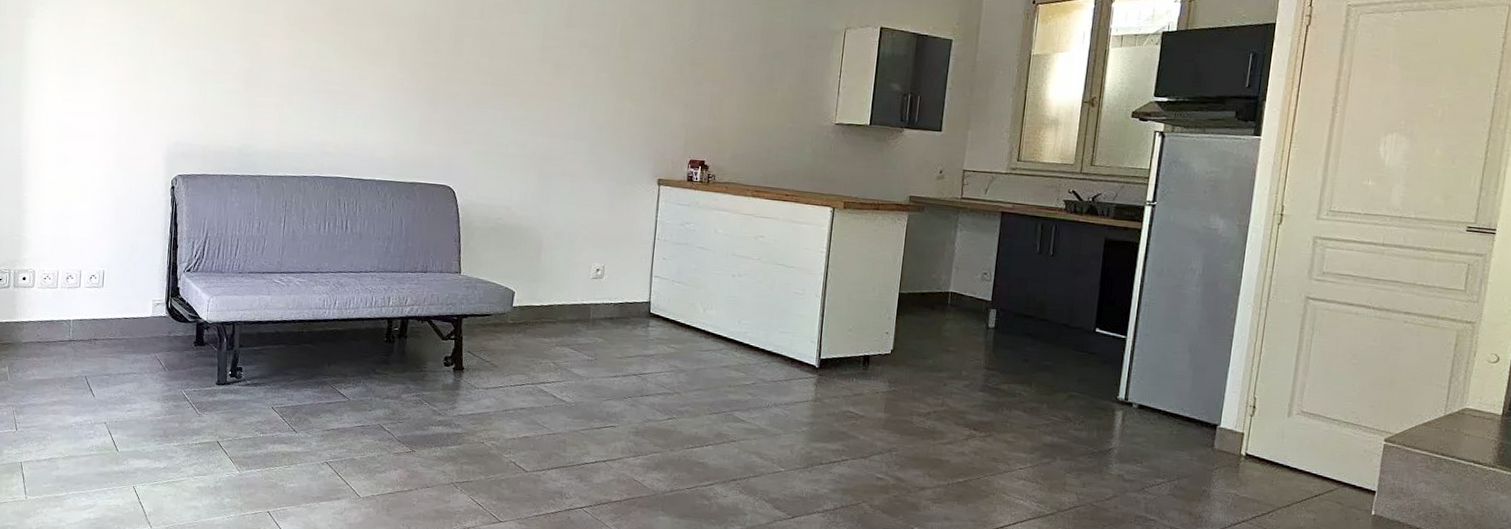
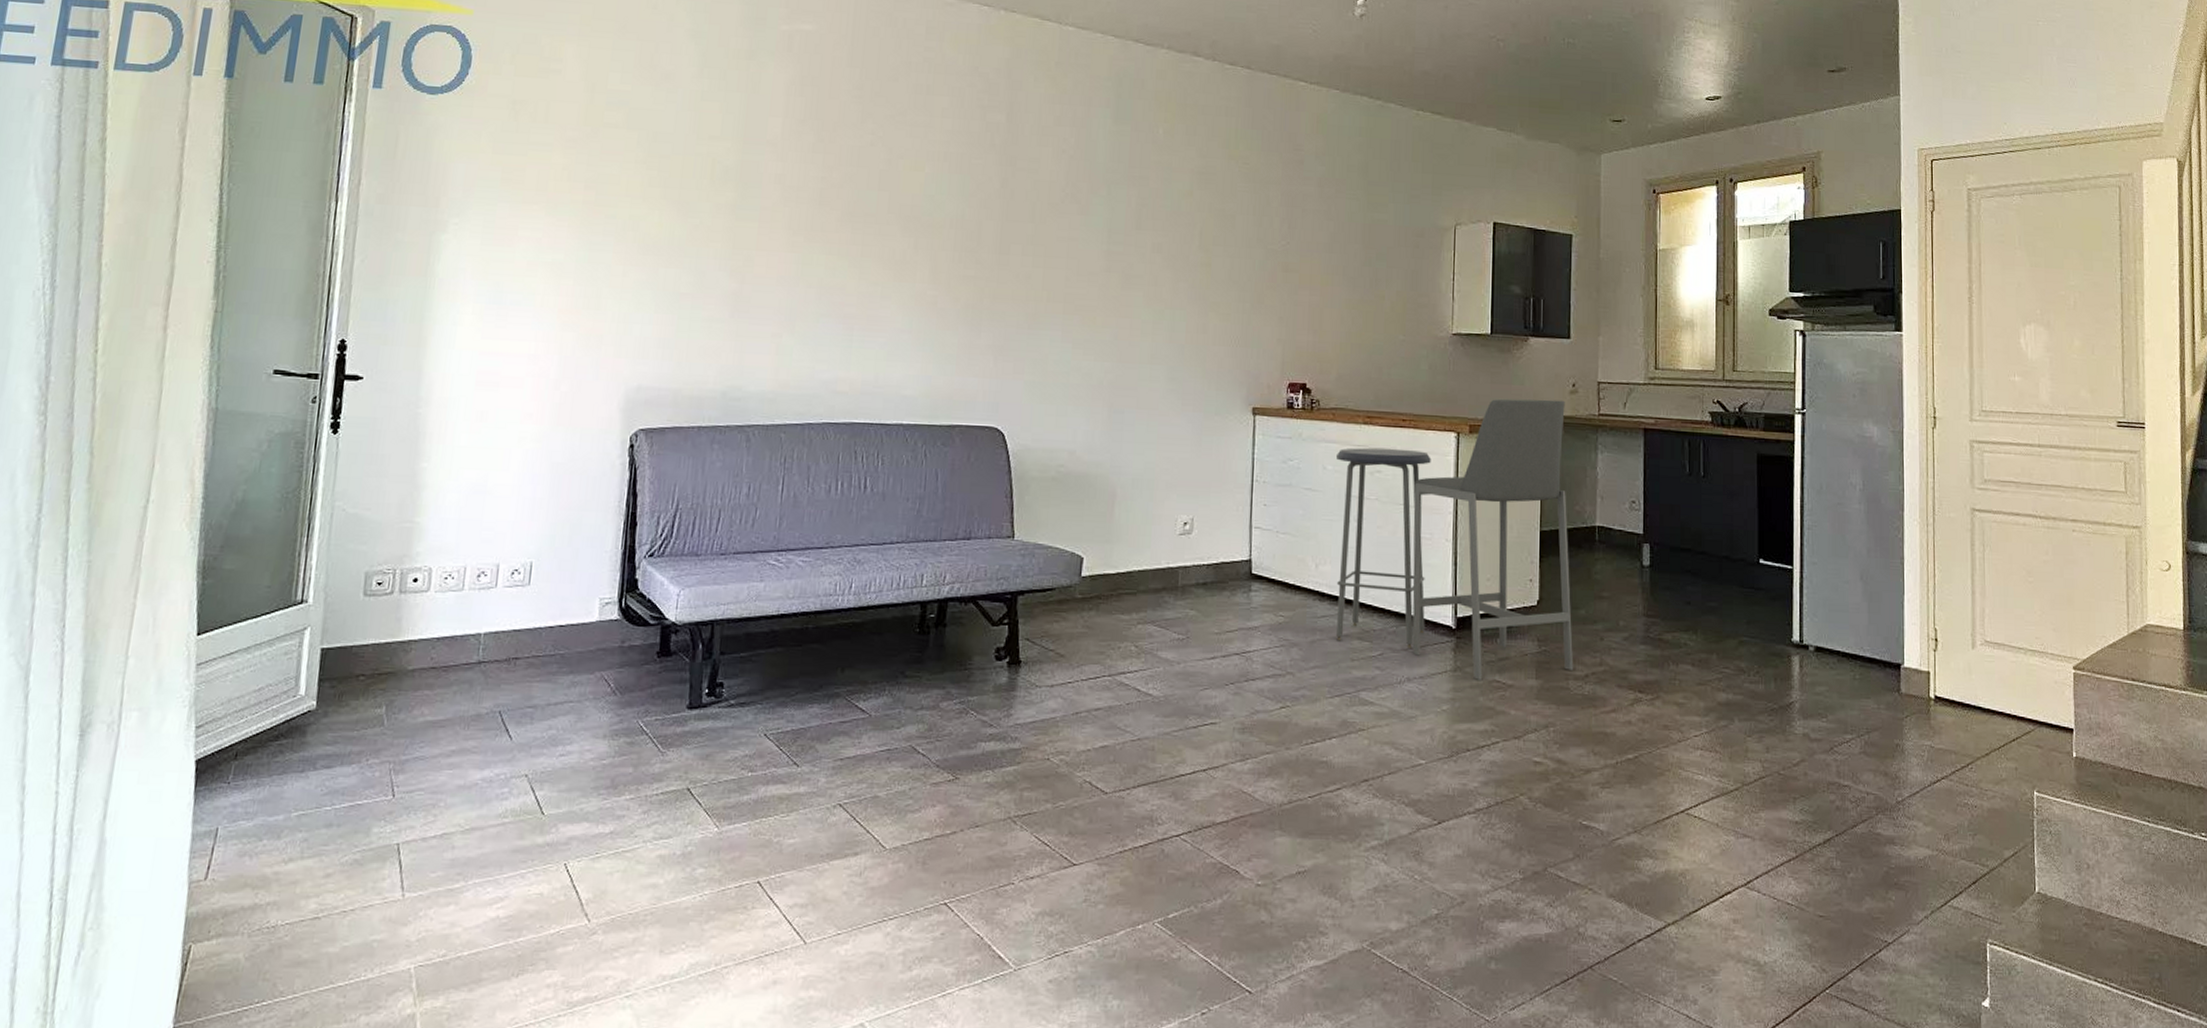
bar stool: none [716,216,809,381] -> present [1335,448,1431,648]
bar stool: none [780,181,932,410] -> present [1412,399,1574,680]

